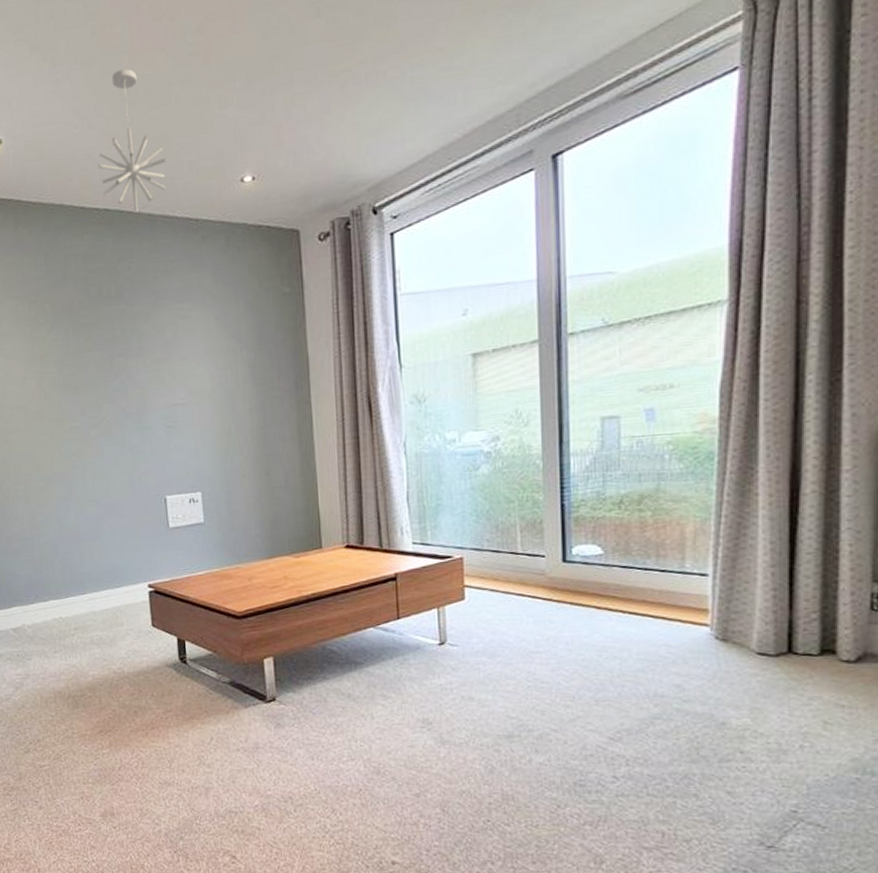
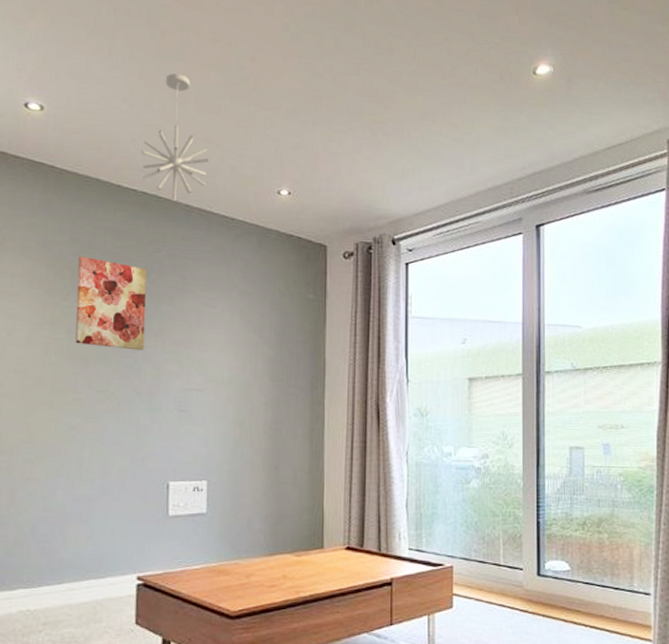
wall art: none [56,286,127,375] -> present [75,256,147,351]

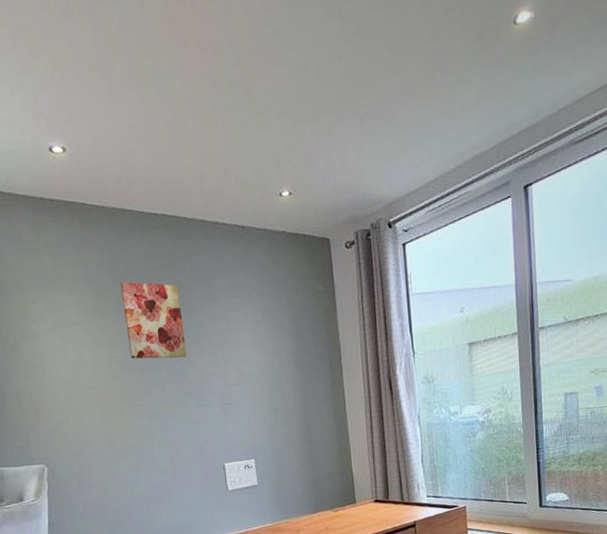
pendant light: present [141,73,209,201] -> none [155,92,216,218]

